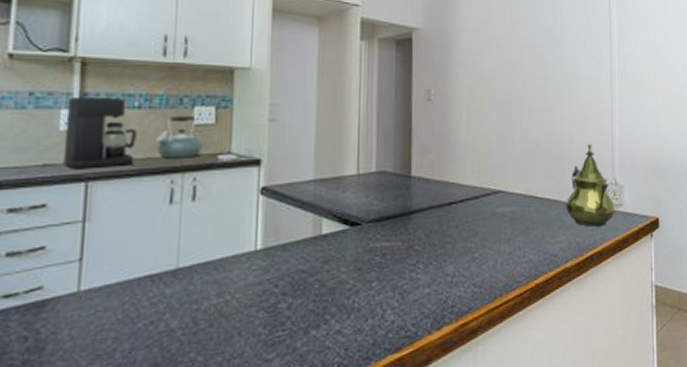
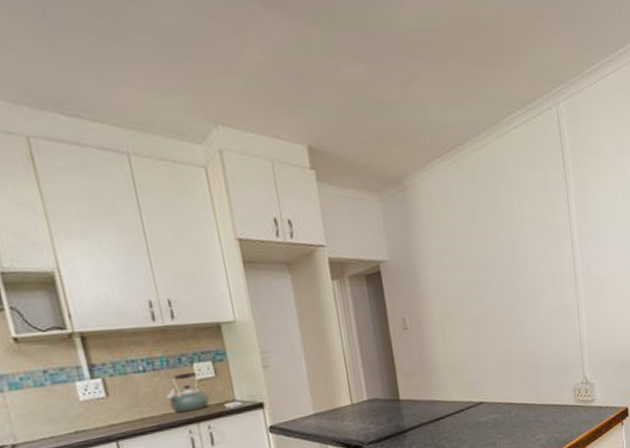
coffee maker: present [63,97,137,170] -> none [80,365,153,433]
teapot: present [565,144,616,227] -> none [542,349,589,423]

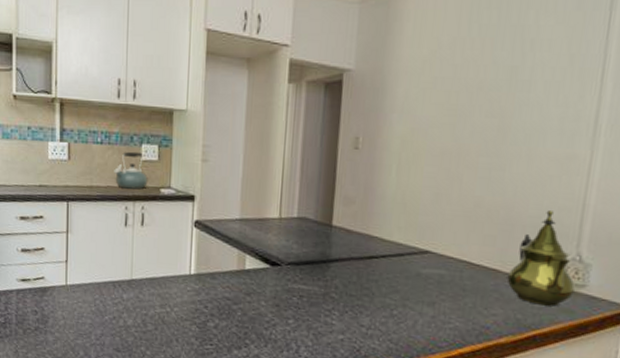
teapot: none [542,349,589,423] -> present [506,210,576,307]

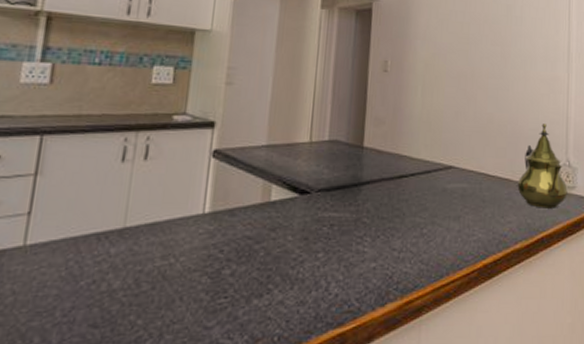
kettle: present [114,151,148,190] -> none [113,73,158,117]

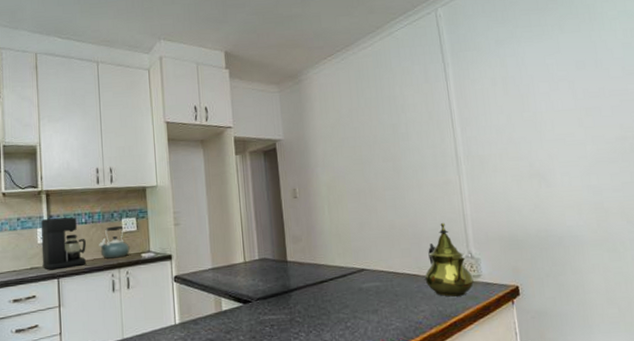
coffee maker: none [20,51,95,123] -> present [41,217,87,270]
kettle: none [113,73,158,117] -> present [99,225,130,259]

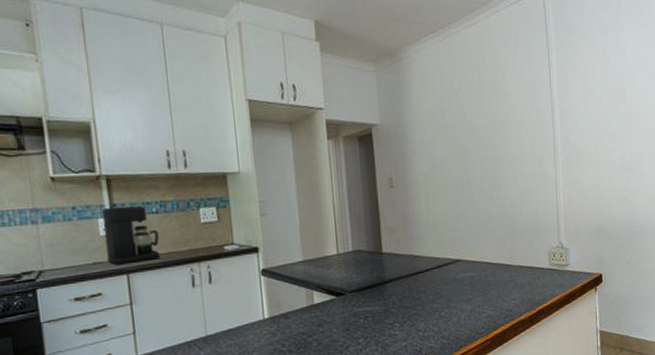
kettle: present [99,225,130,259] -> none [174,216,211,252]
teapot: present [424,223,475,297] -> none [517,214,563,285]

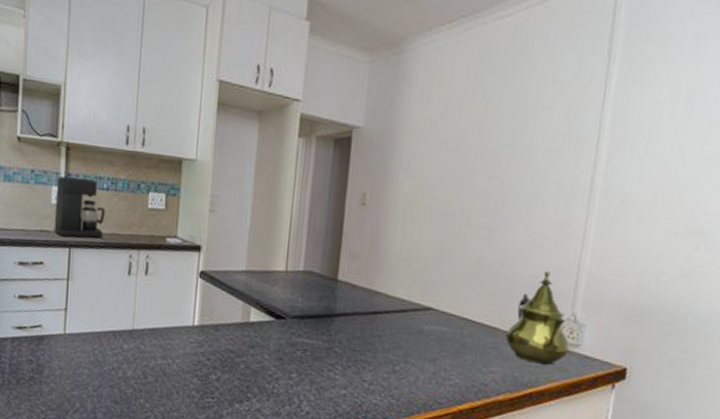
teapot: none [517,214,563,285] -> present [505,271,571,365]

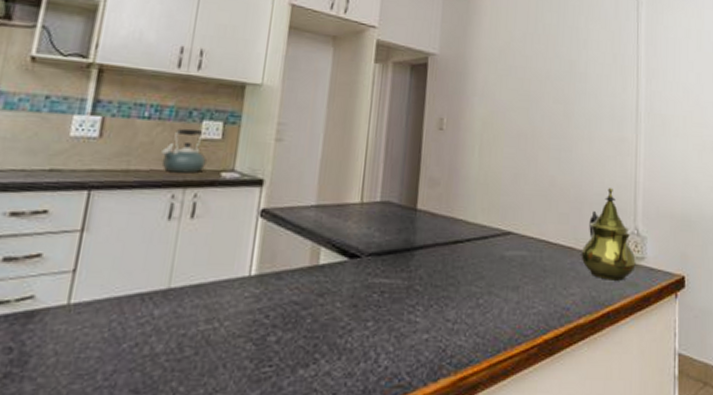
coffee maker: present [54,176,105,239] -> none [69,103,144,177]
kettle: none [119,199,154,238] -> present [161,128,207,174]

